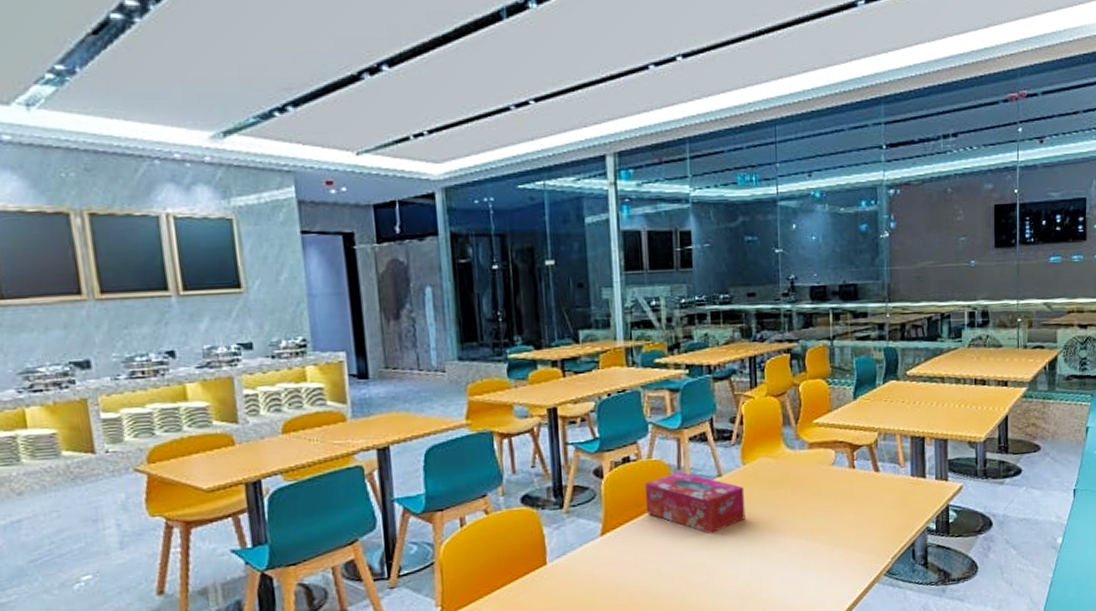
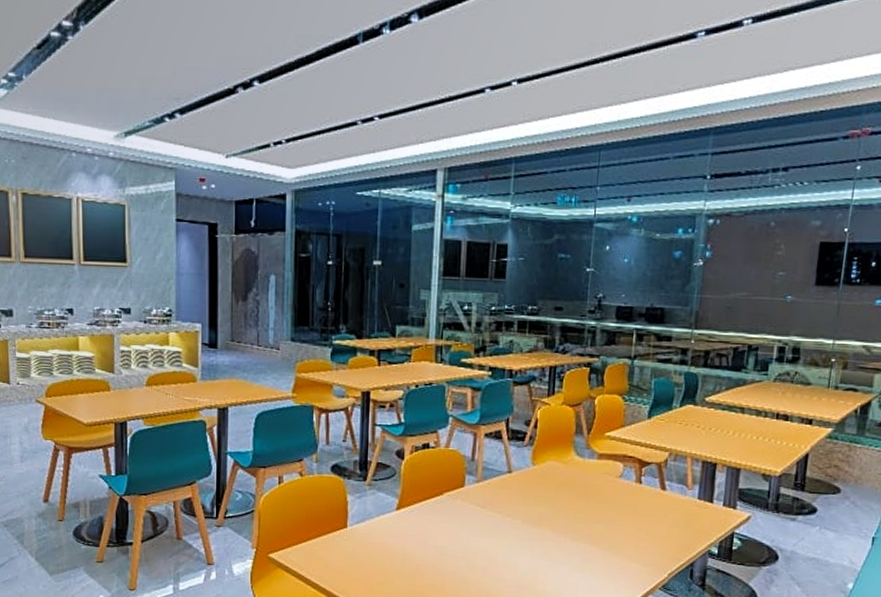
tissue box: present [644,471,745,534] -> none [439,463,532,524]

